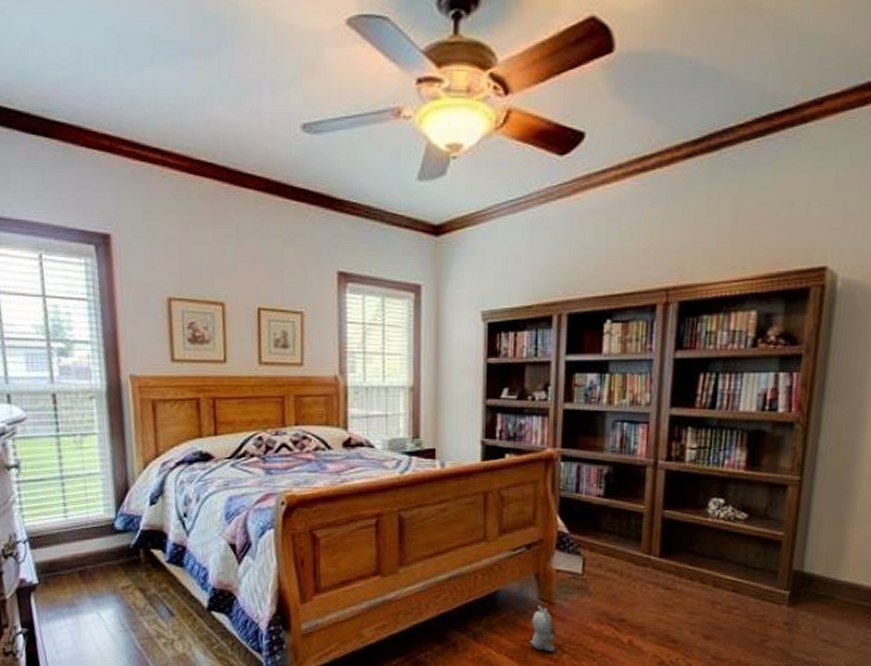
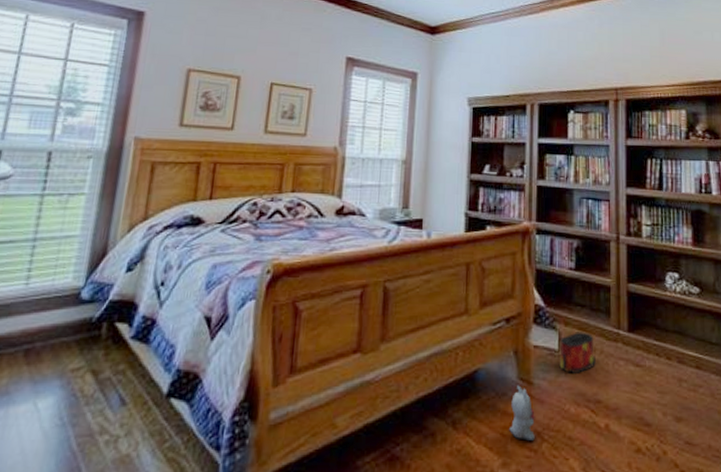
bag: none [583,557,622,595] -> present [559,332,596,373]

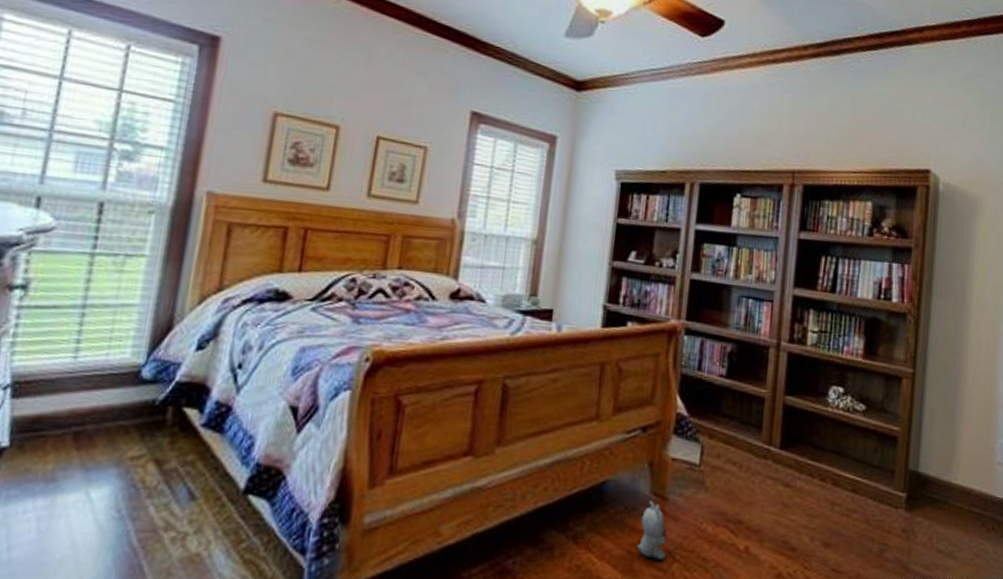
bag: present [559,332,596,373] -> none [699,445,741,491]

